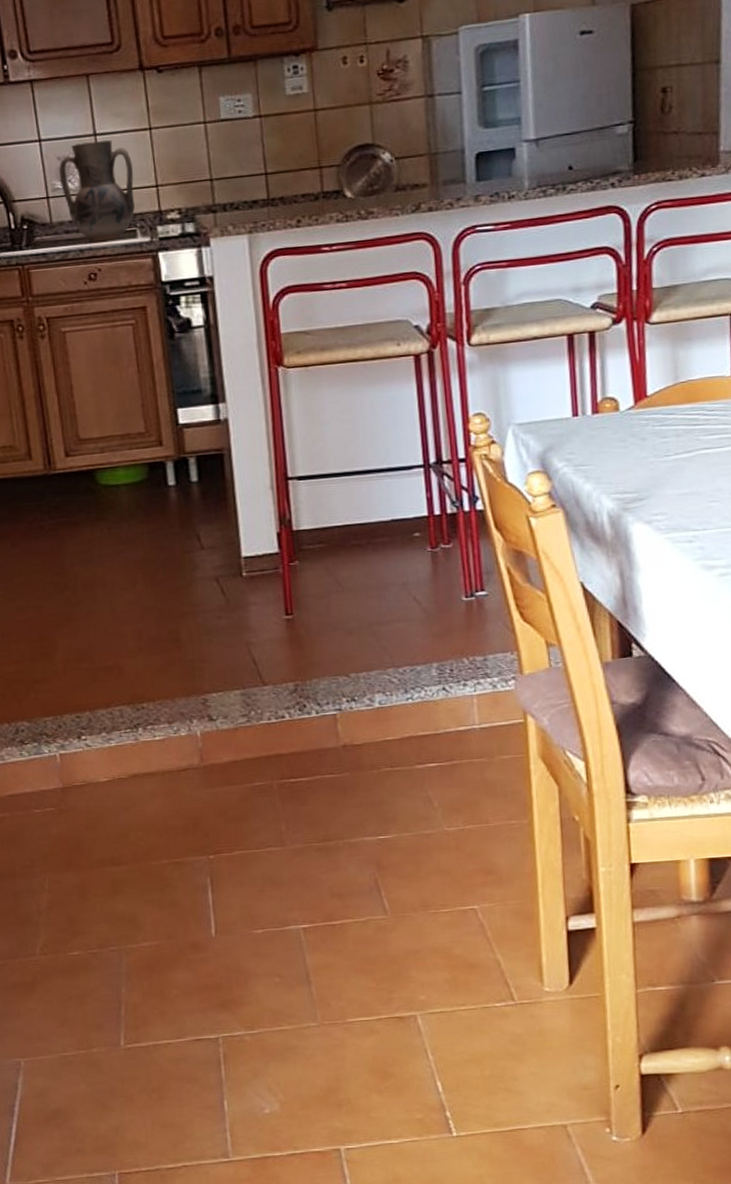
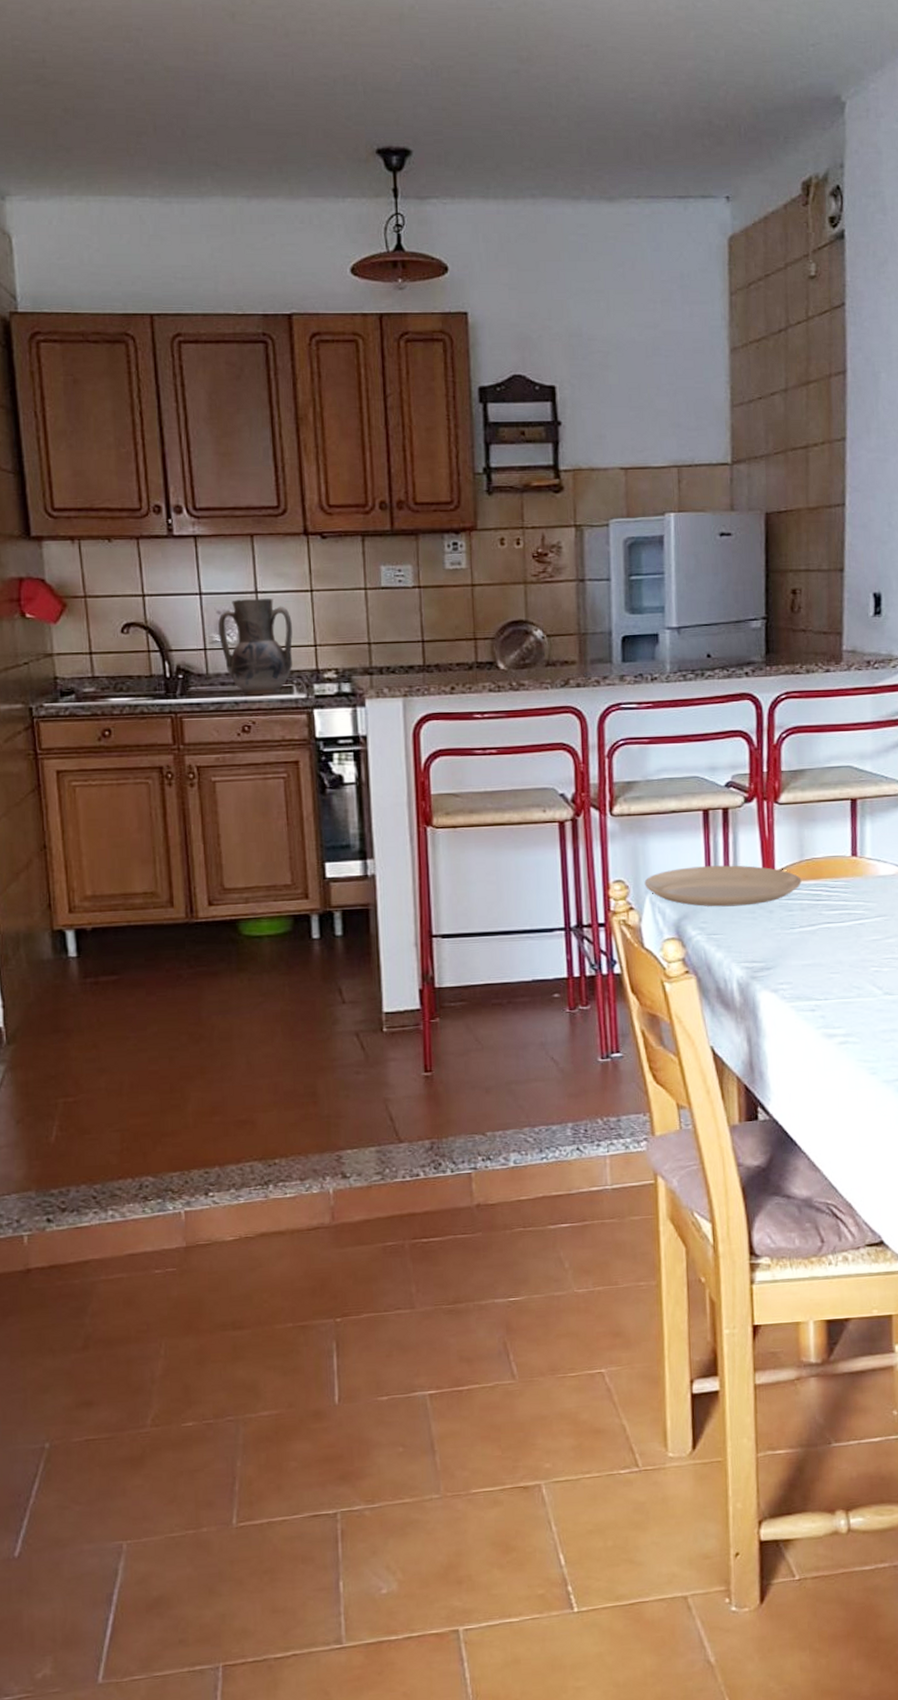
plate: none [506,391,677,437] -> present [644,865,802,907]

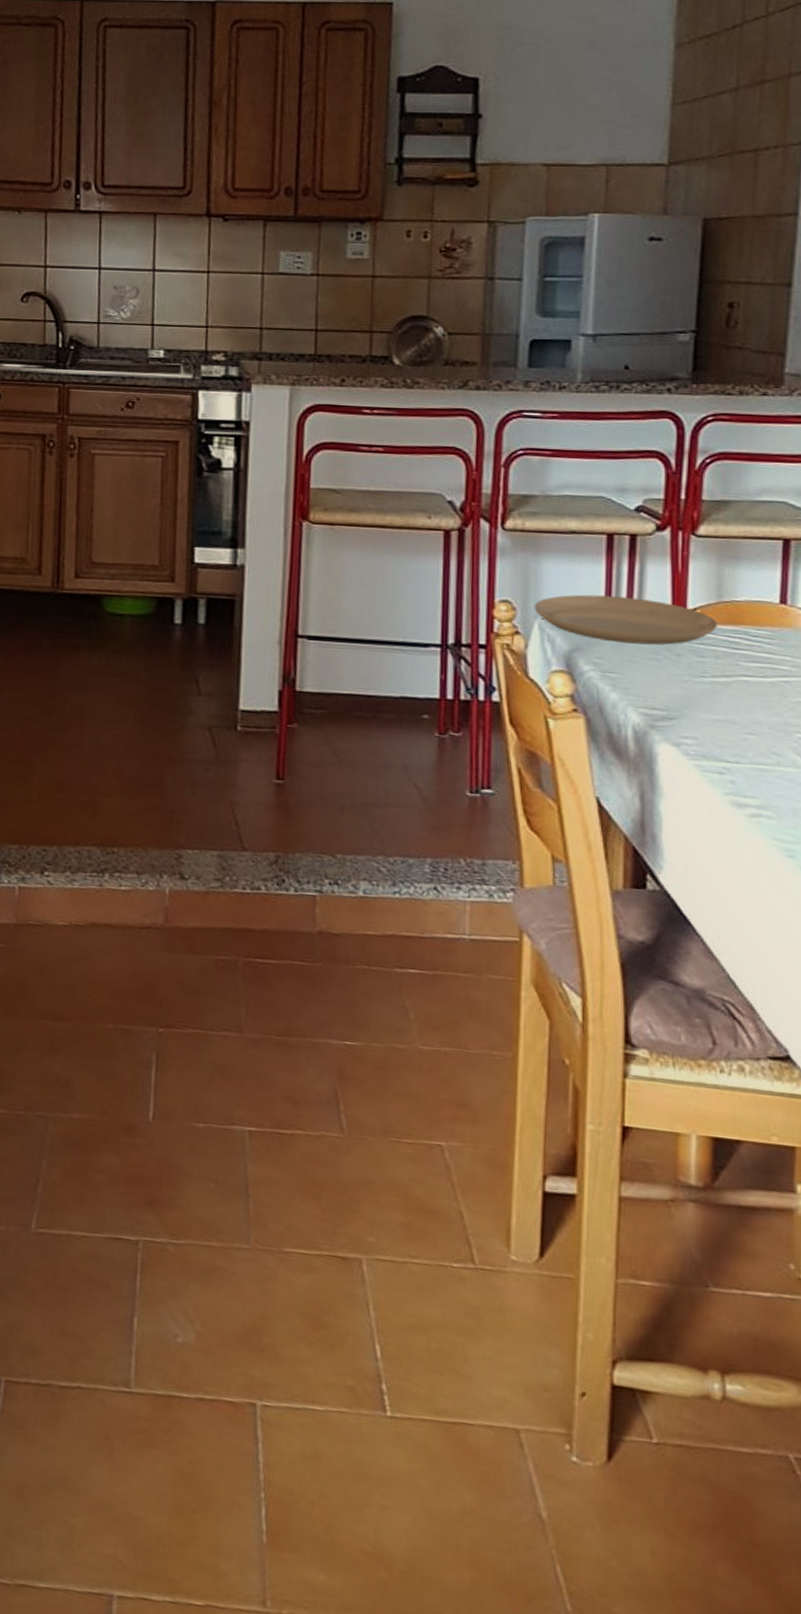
ceramic jug: present [218,599,292,696] -> none [113,276,186,373]

